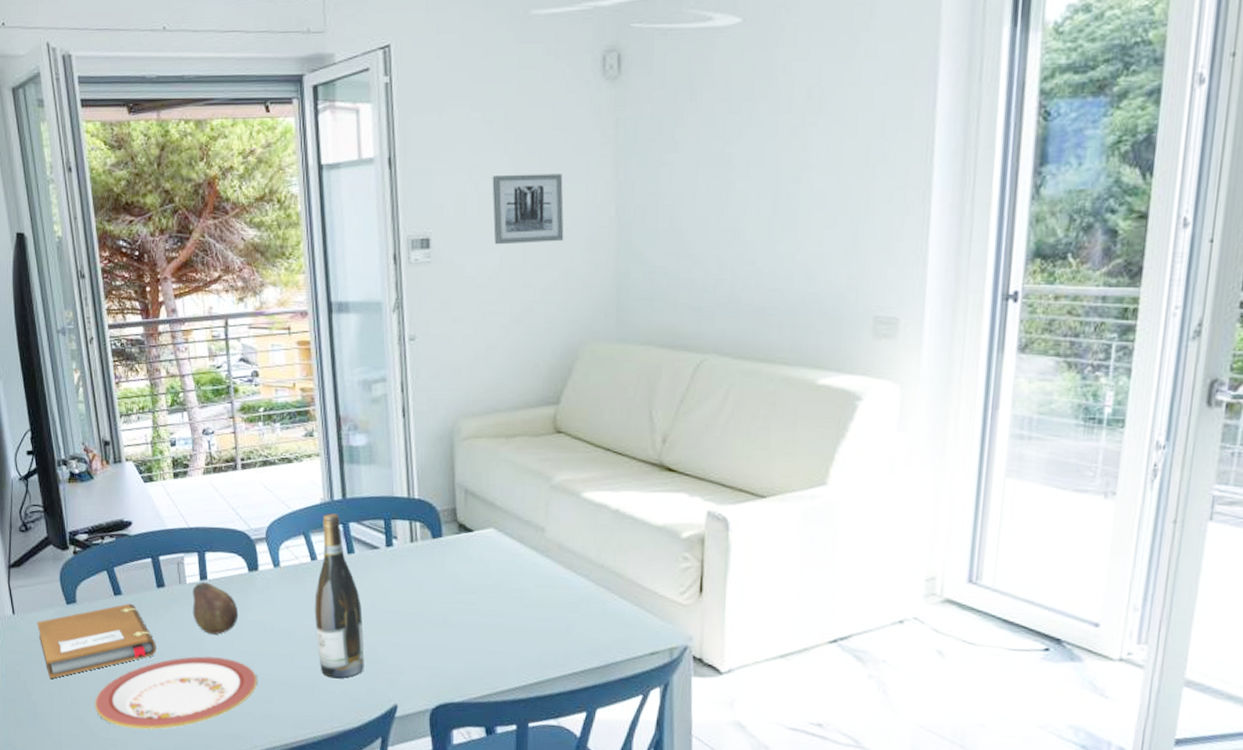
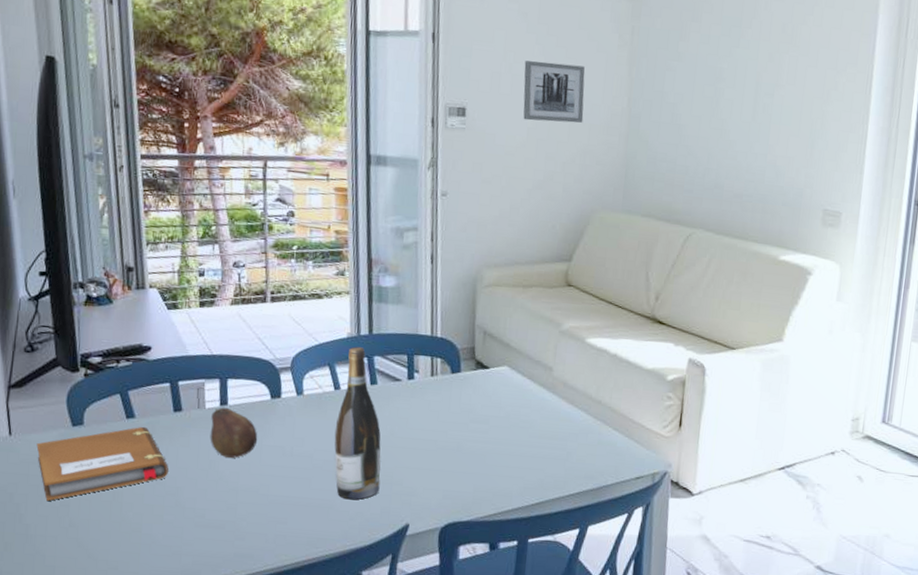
plate: present [95,656,257,730] -> none [96,478,273,551]

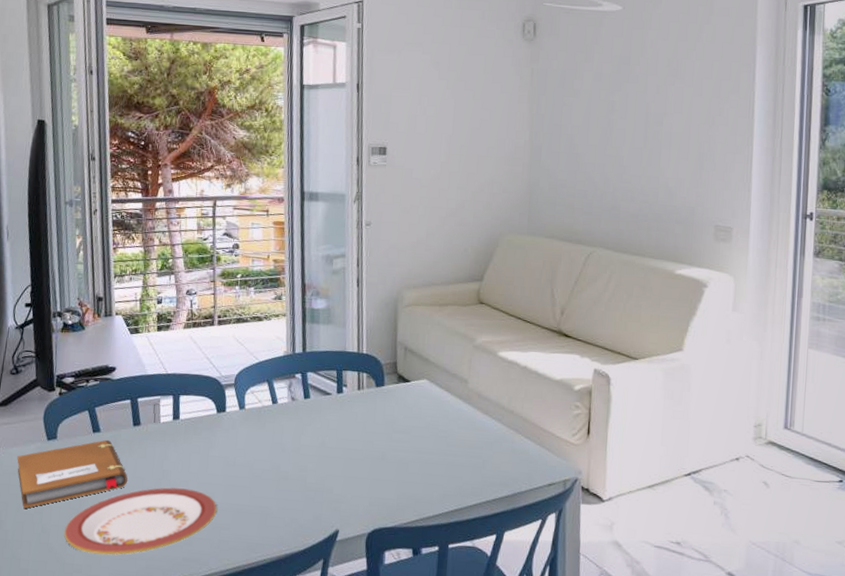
plate: none [96,478,273,551] -> present [64,487,217,555]
fruit: present [210,407,258,458] -> none [163,421,205,468]
wine bottle: present [334,346,381,500] -> none [272,364,314,507]
wall art: present [523,61,585,123] -> none [436,103,491,156]

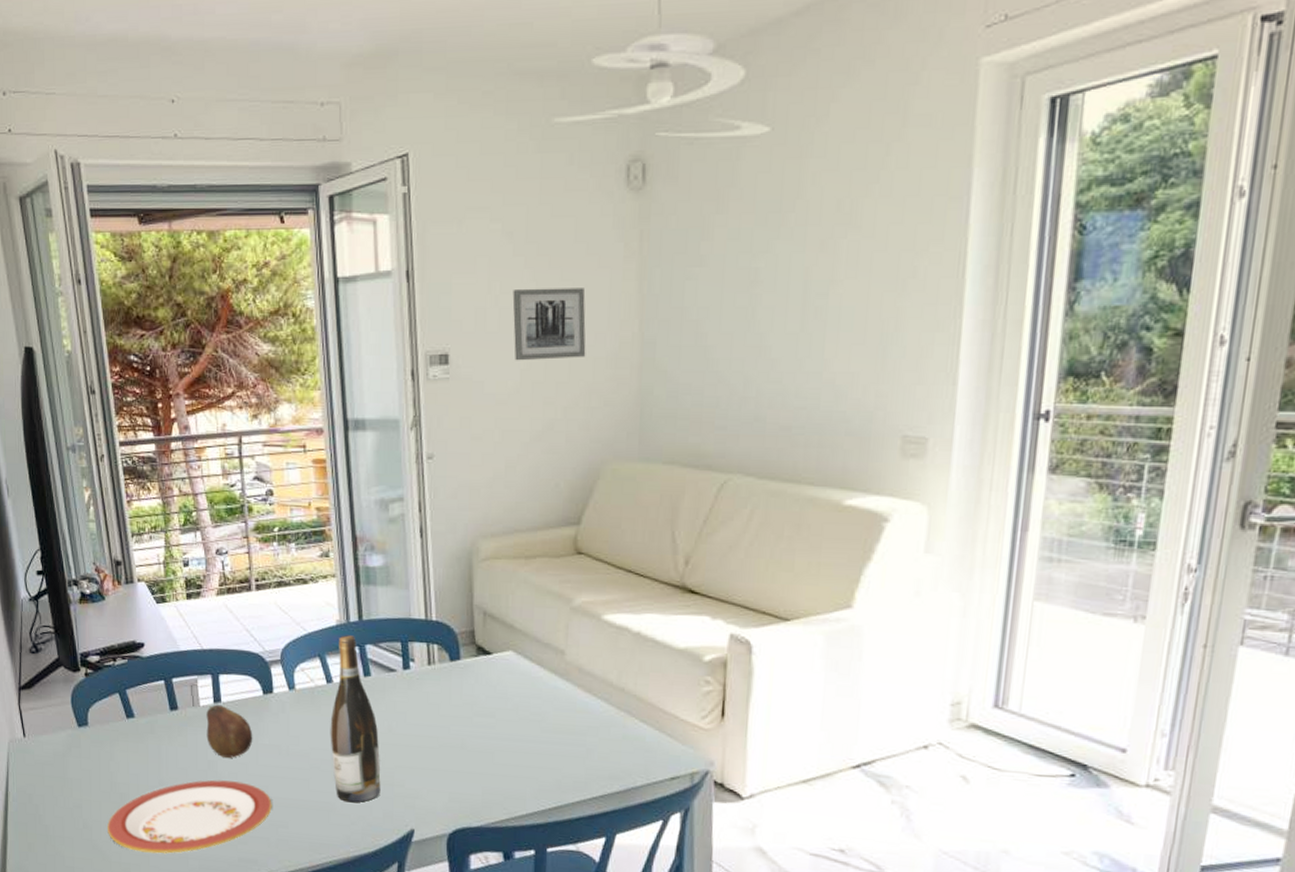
notebook: present [17,439,128,509] -> none [48,726,169,803]
fruit: none [163,421,205,468] -> present [206,704,253,758]
wine bottle: none [272,364,314,507] -> present [330,635,381,803]
wall art: none [436,103,491,156] -> present [512,288,586,361]

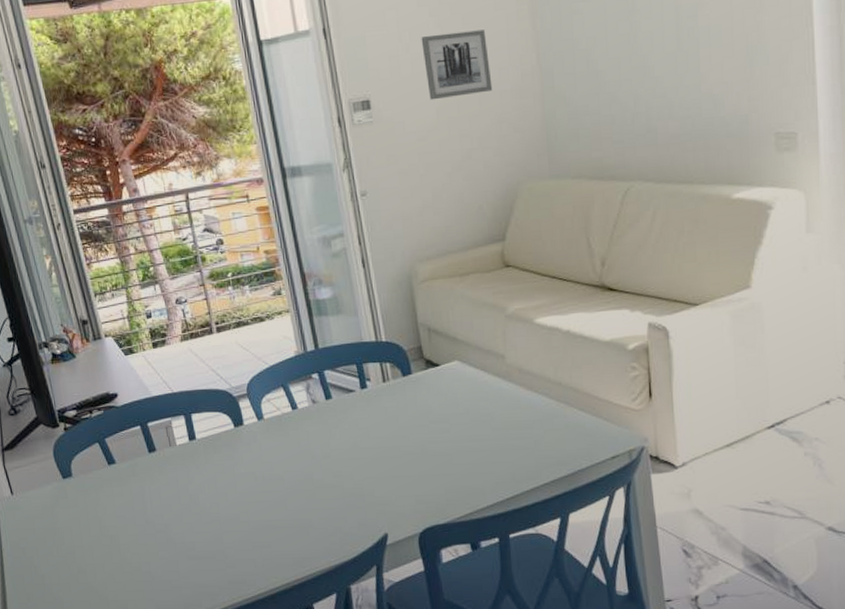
plate: present [107,779,272,854] -> none [101,510,255,588]
fruit: present [206,704,253,758] -> none [183,441,230,490]
wine bottle: present [330,635,381,803] -> none [299,363,353,517]

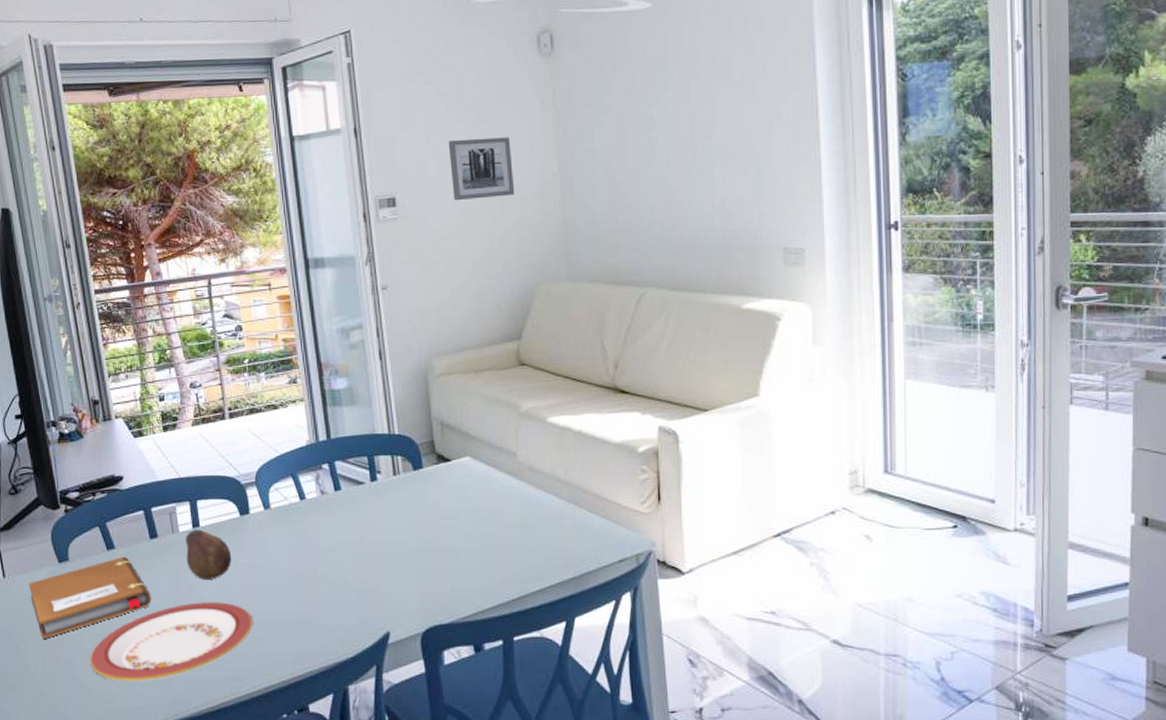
notebook: none [36,470,155,552] -> present [28,556,151,640]
plate: none [101,510,255,588] -> present [90,602,253,681]
fruit: none [183,441,230,490] -> present [185,529,232,579]

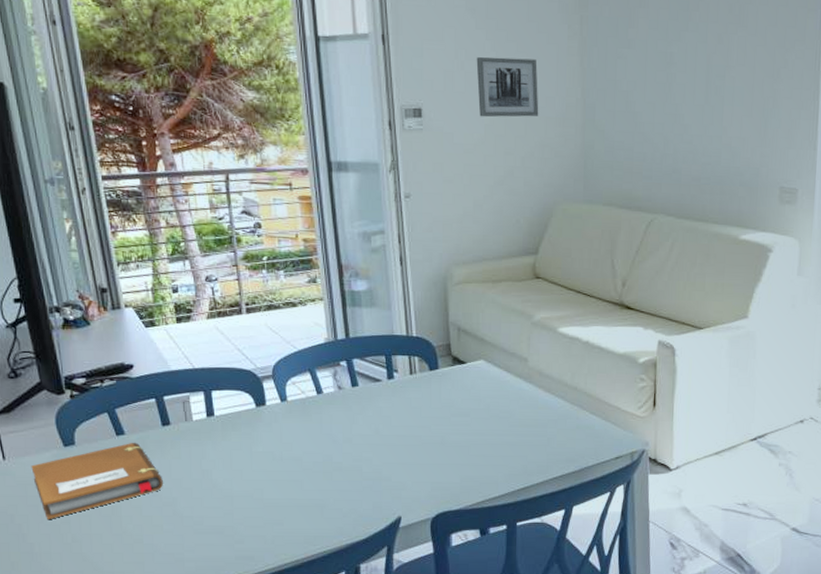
plate: present [90,602,253,681] -> none [98,487,267,560]
fruit: present [185,529,232,579] -> none [199,418,247,466]

